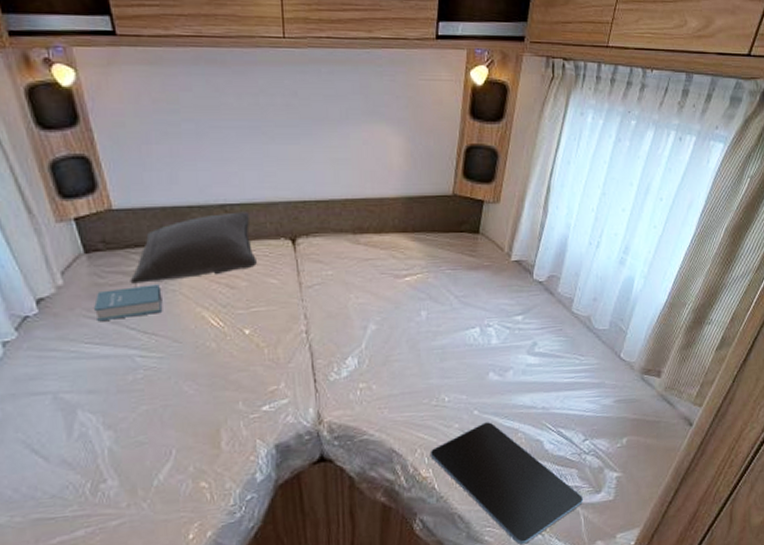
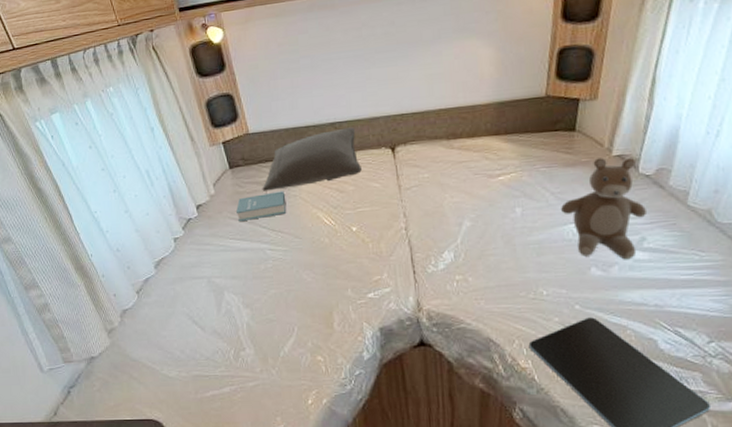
bear: none [463,262,539,365] -> present [560,158,648,260]

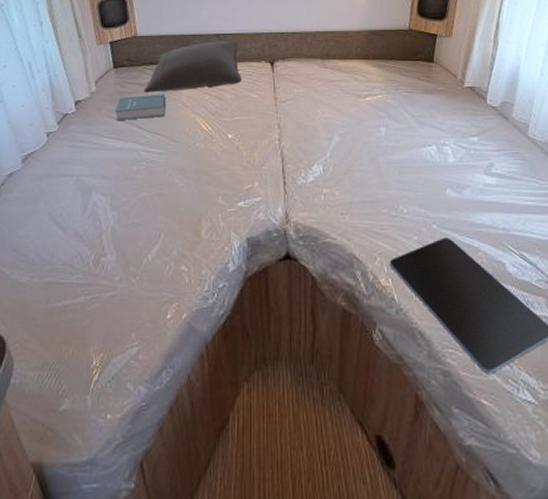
bear: present [560,158,648,260] -> none [419,88,495,184]

